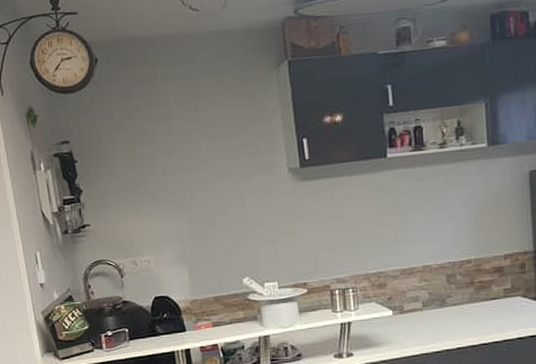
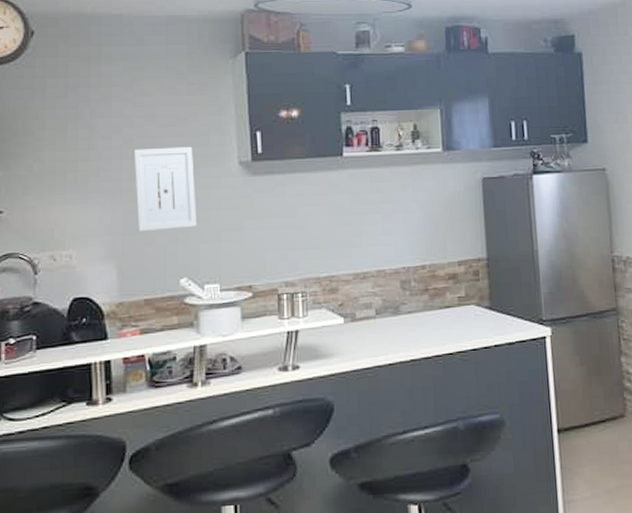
wall art: none [194,157,254,237] -> present [135,146,197,231]

